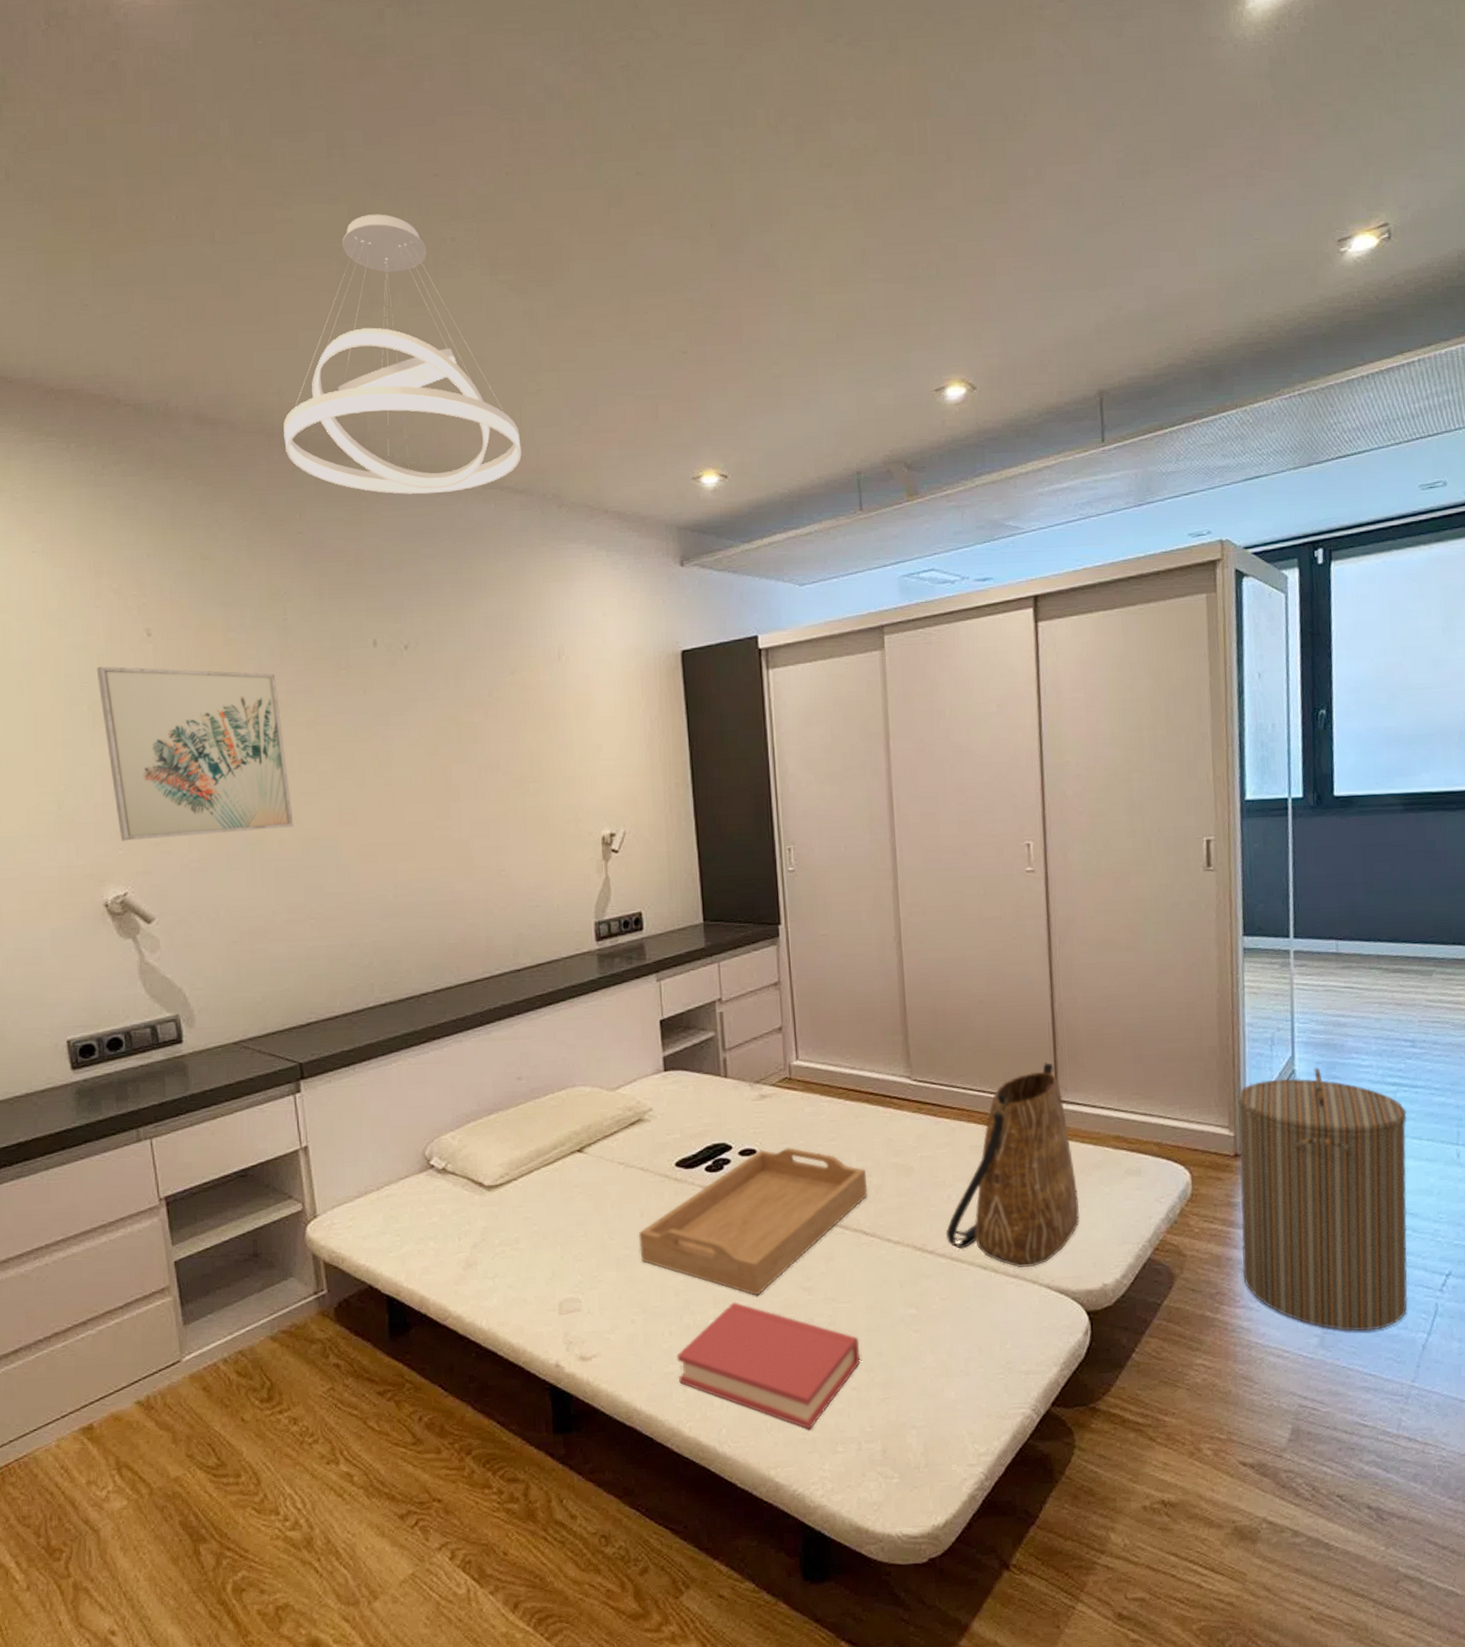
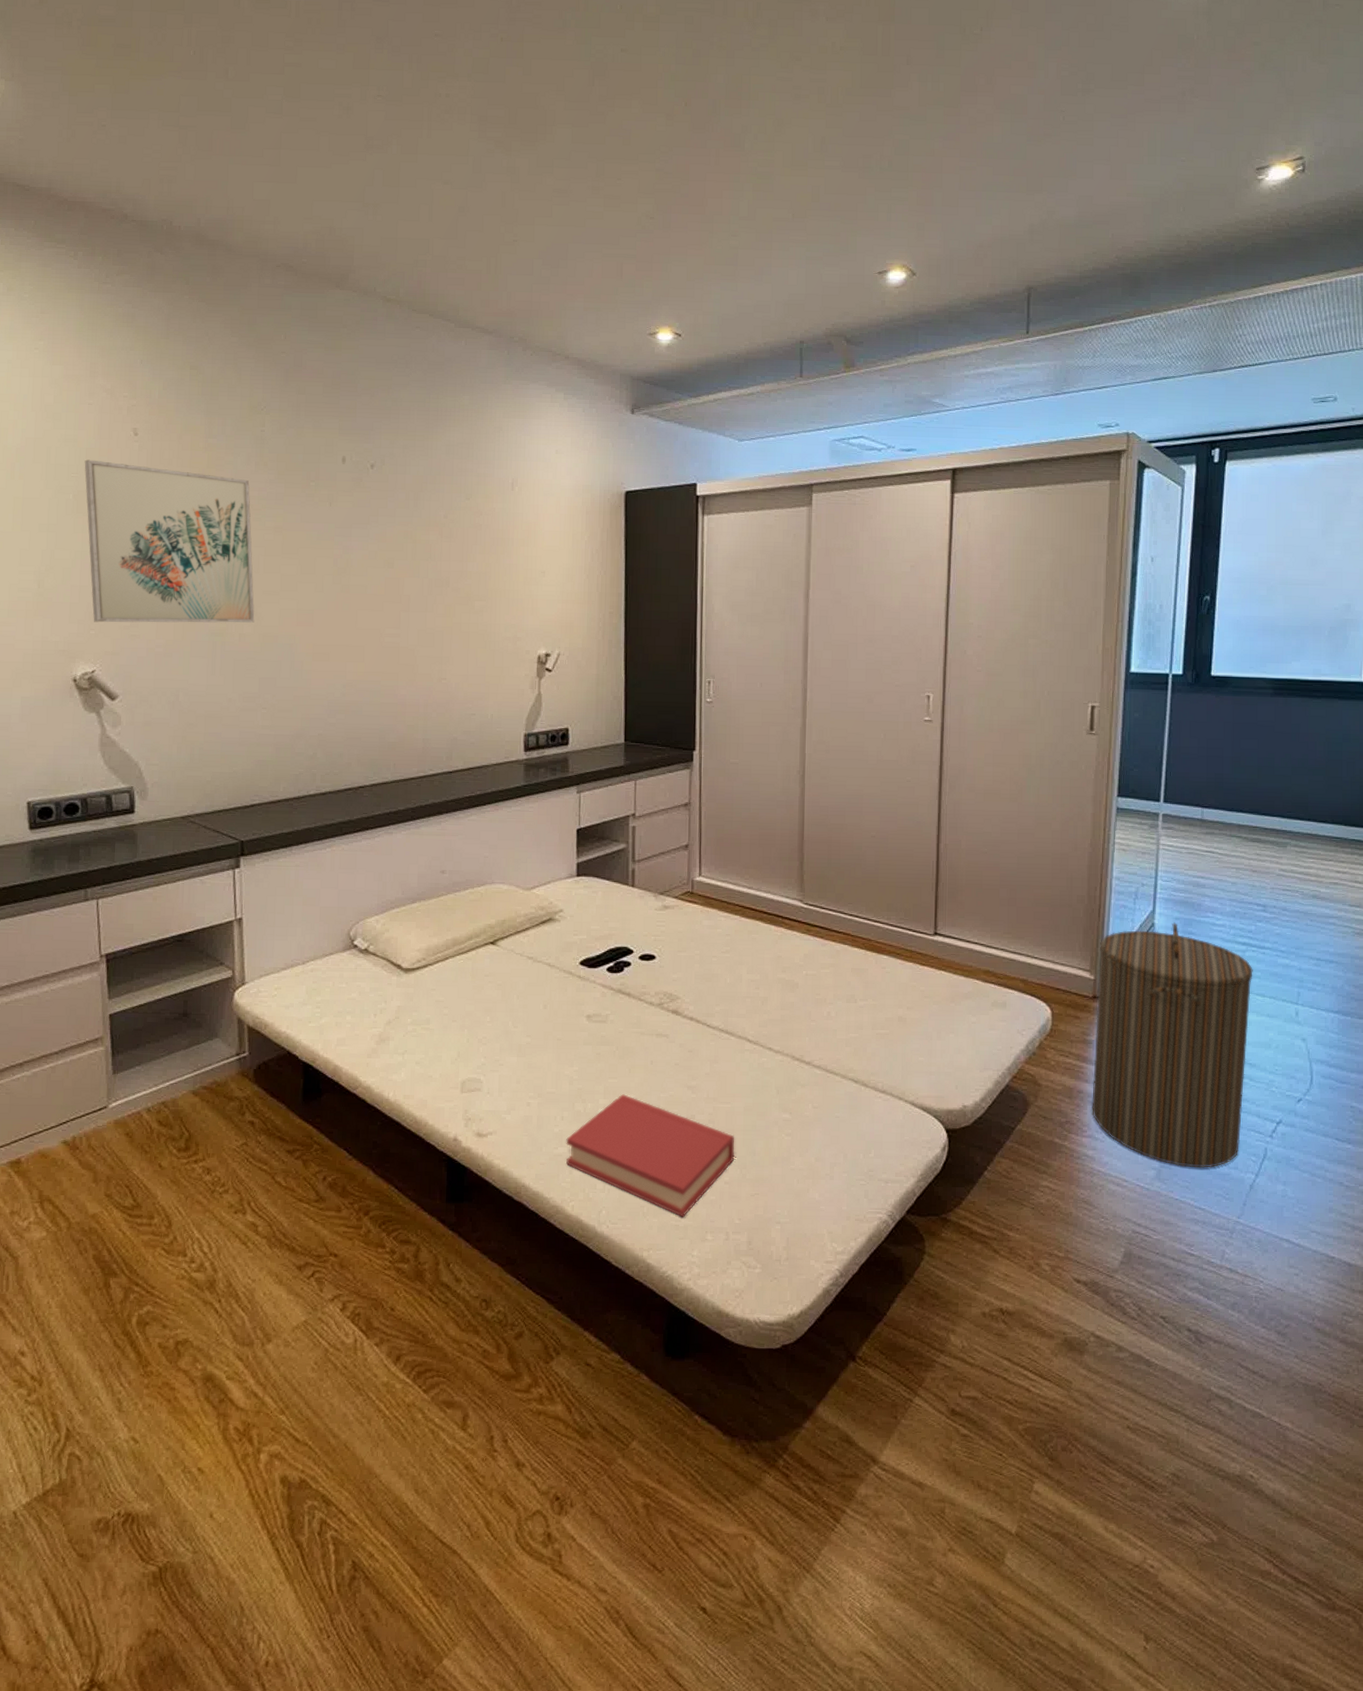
pendant light: present [283,214,522,494] -> none [276,66,494,327]
serving tray: present [638,1146,867,1296] -> none [540,955,754,1090]
tote bag: present [945,1062,1080,1268] -> none [822,898,948,1085]

